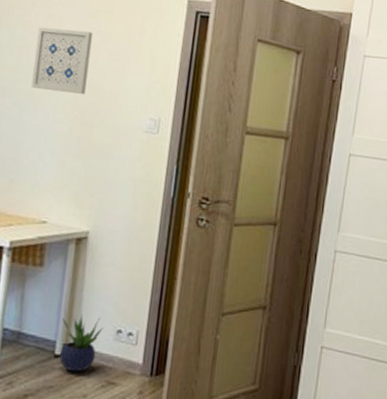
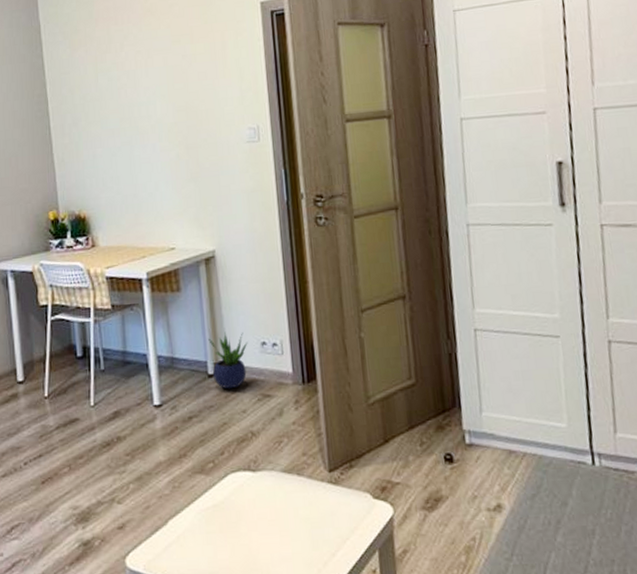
wall art: present [31,27,93,95] -> none [130,58,184,125]

